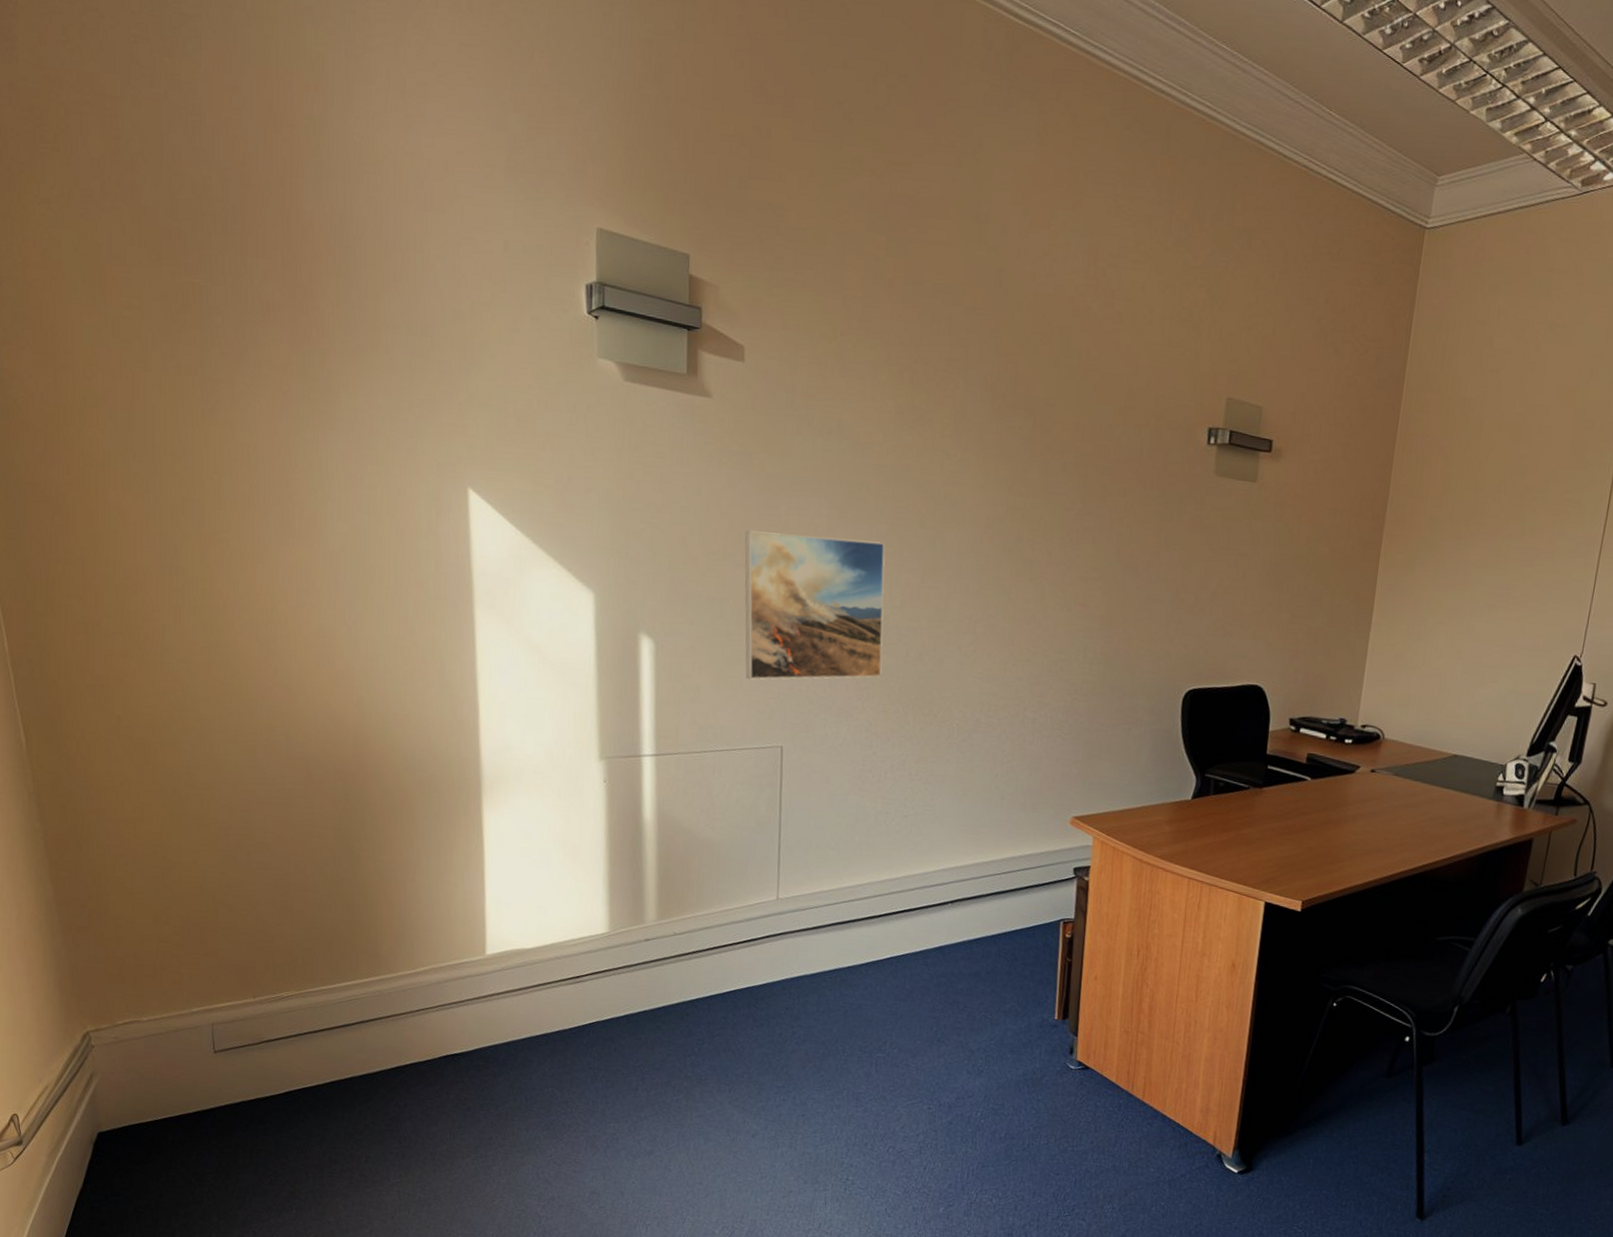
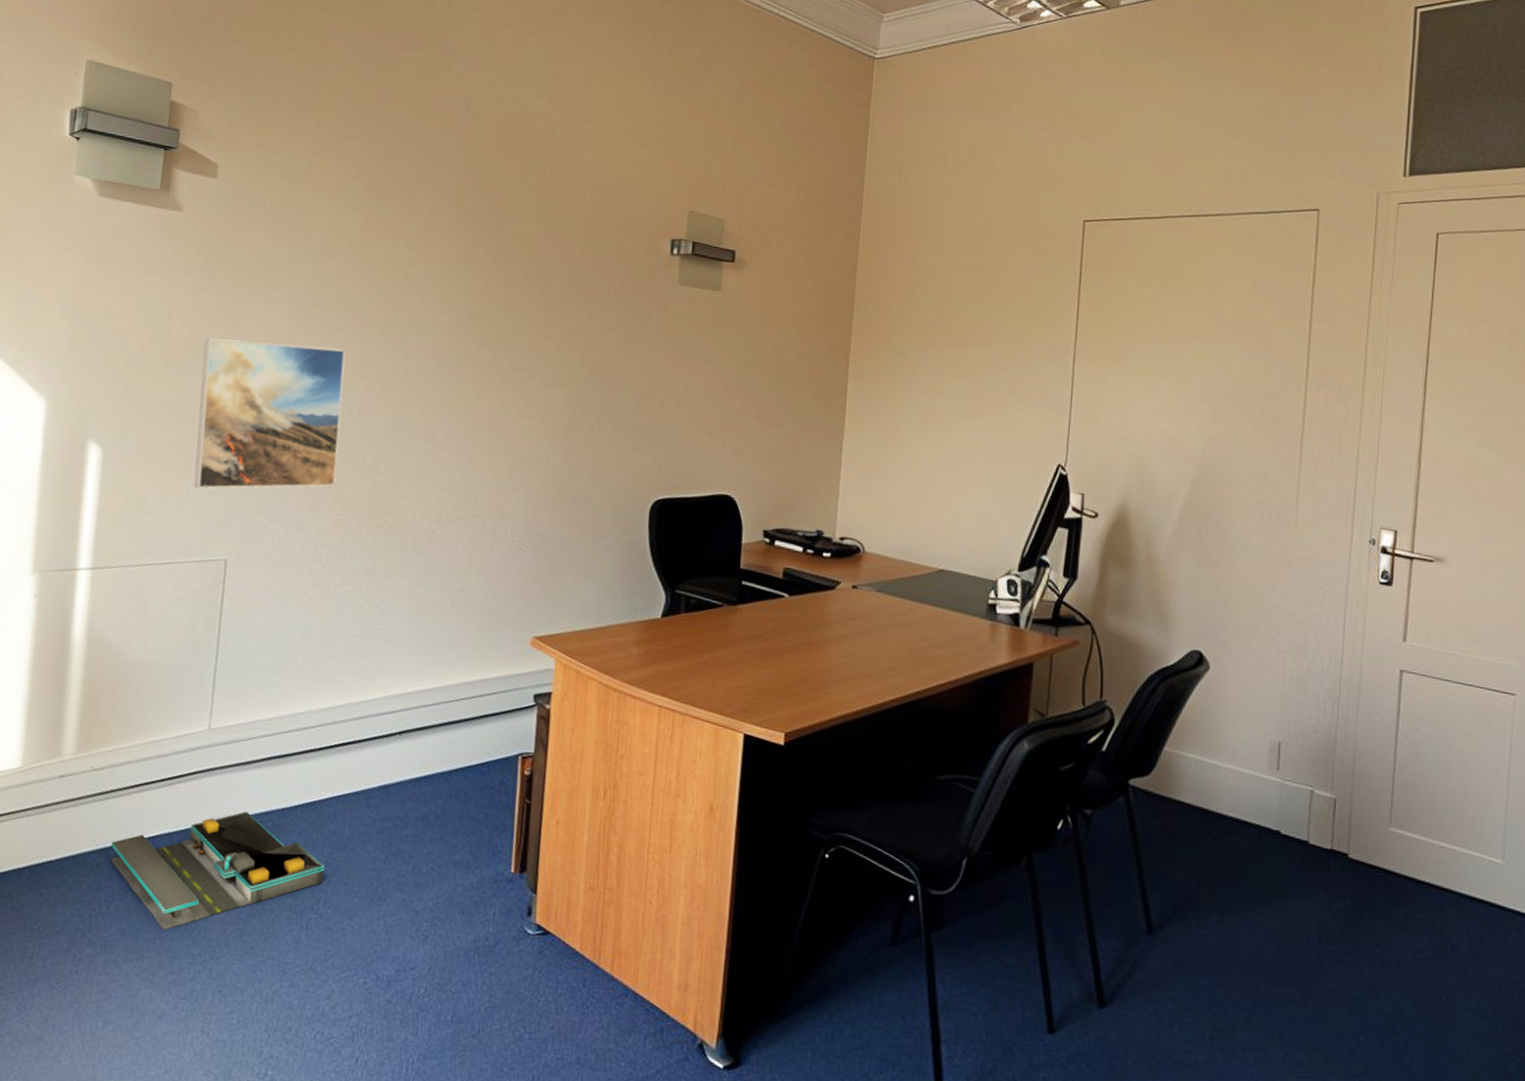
storage bin: none [697,969,889,1067] -> present [110,811,324,931]

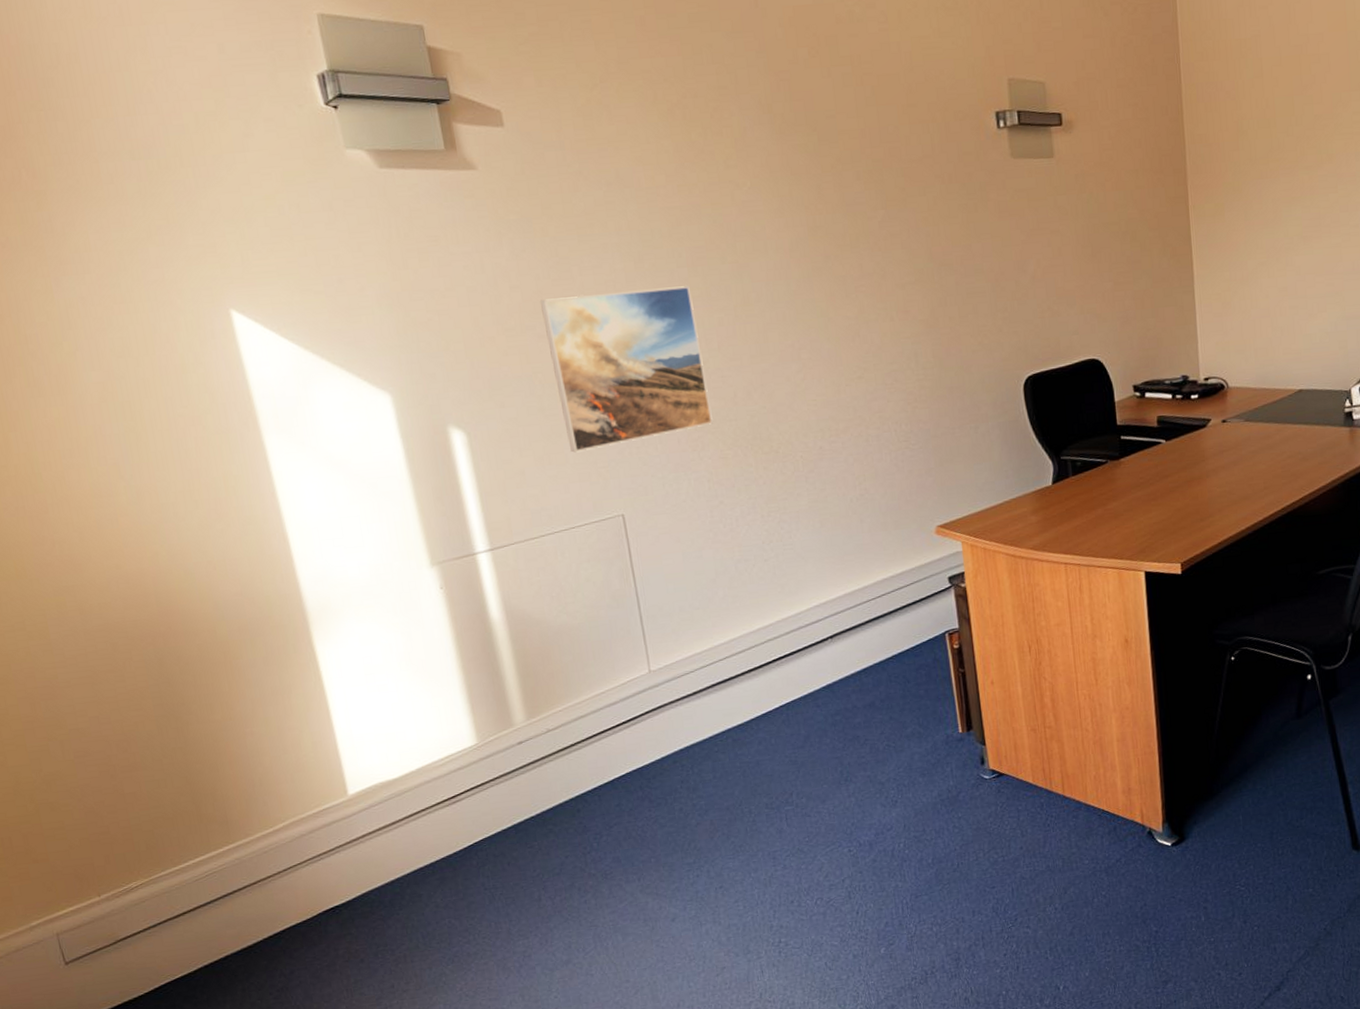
storage bin: present [110,811,324,931] -> none [584,735,791,850]

